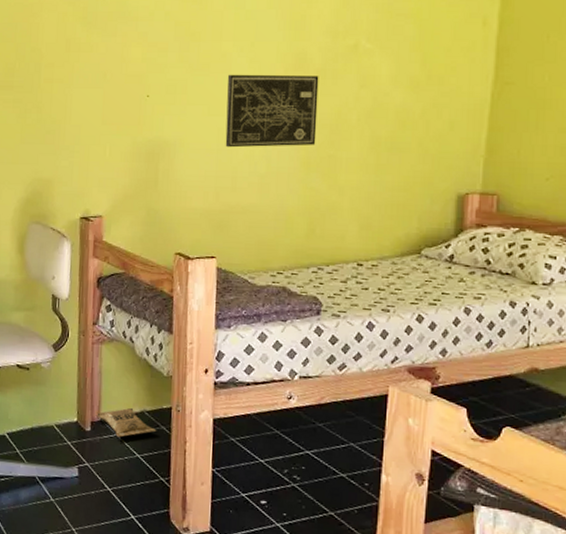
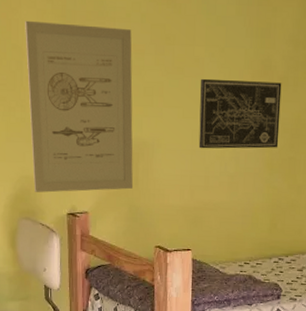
wall art: none [45,23,155,196] -> present [25,20,133,193]

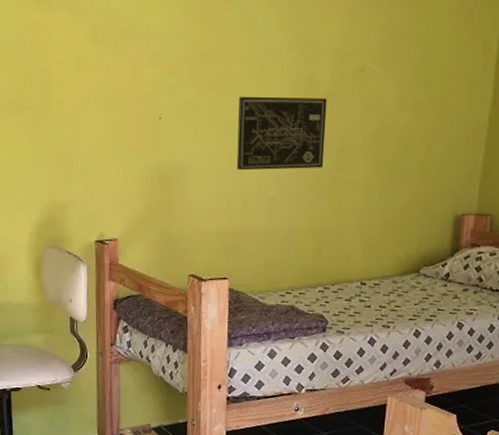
wall art: present [25,20,133,193] -> none [55,42,166,219]

